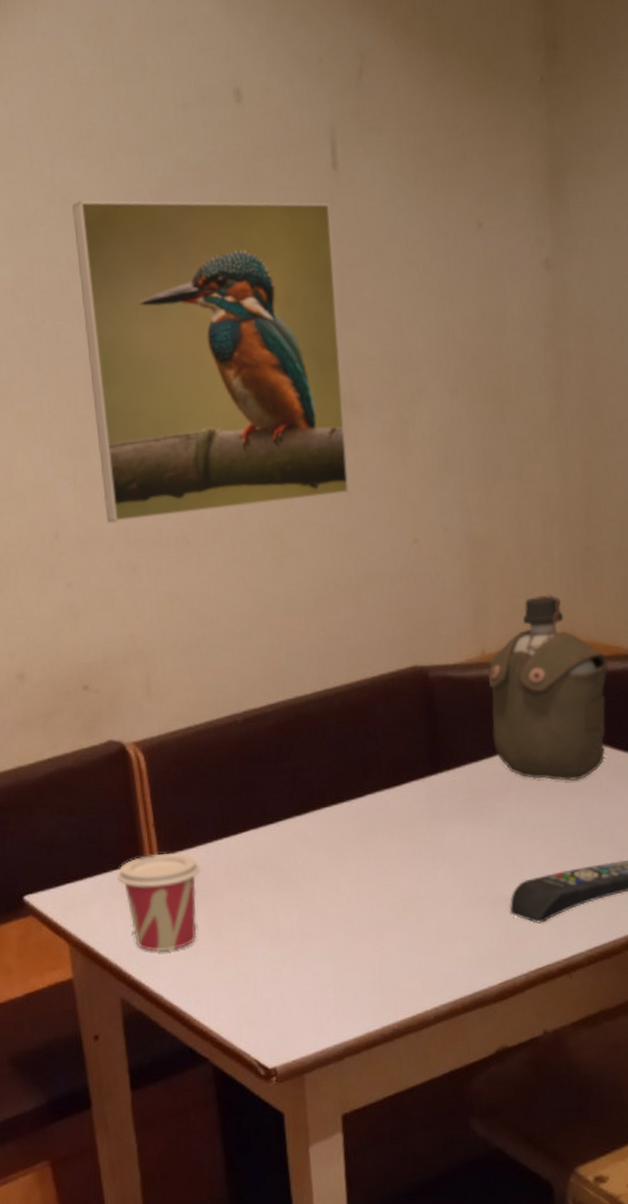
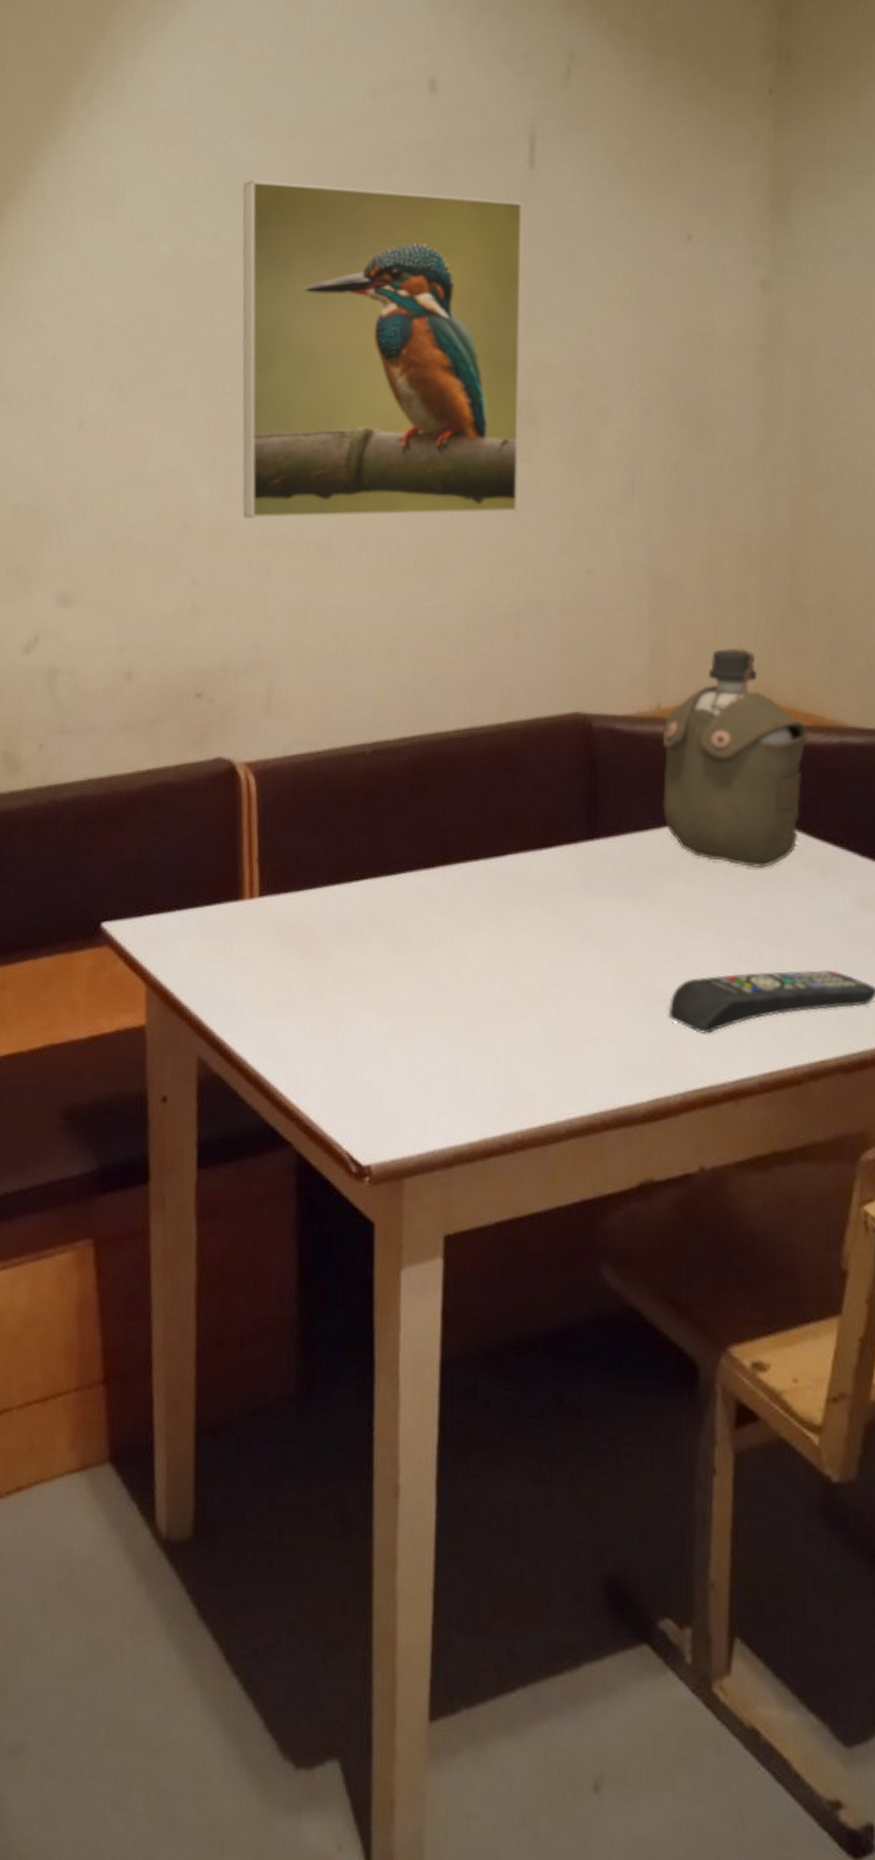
cup: present [117,852,201,952] -> none [210,892,306,1009]

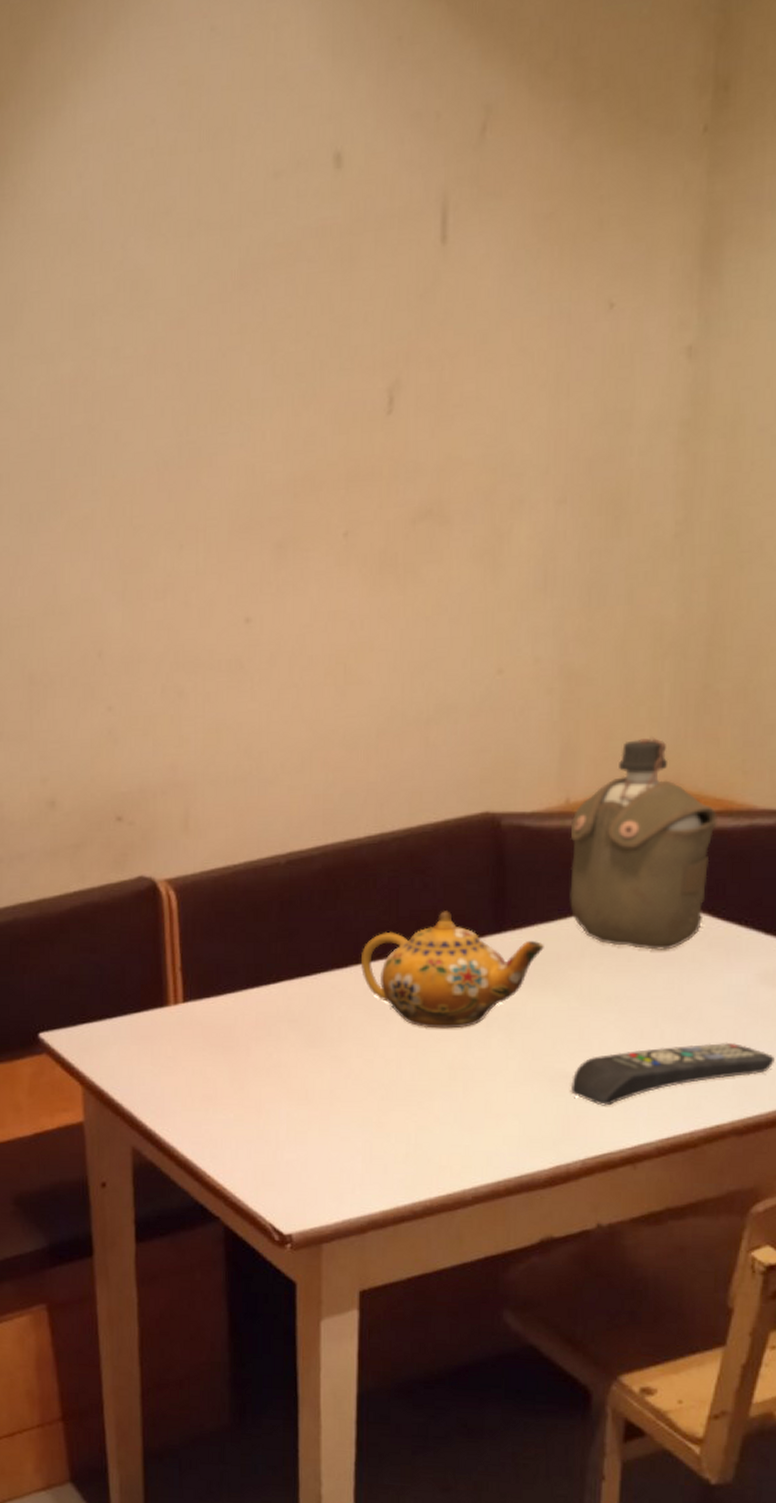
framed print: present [242,180,524,519] -> none [142,282,435,643]
teapot: none [448,813,638,941] -> present [360,911,544,1029]

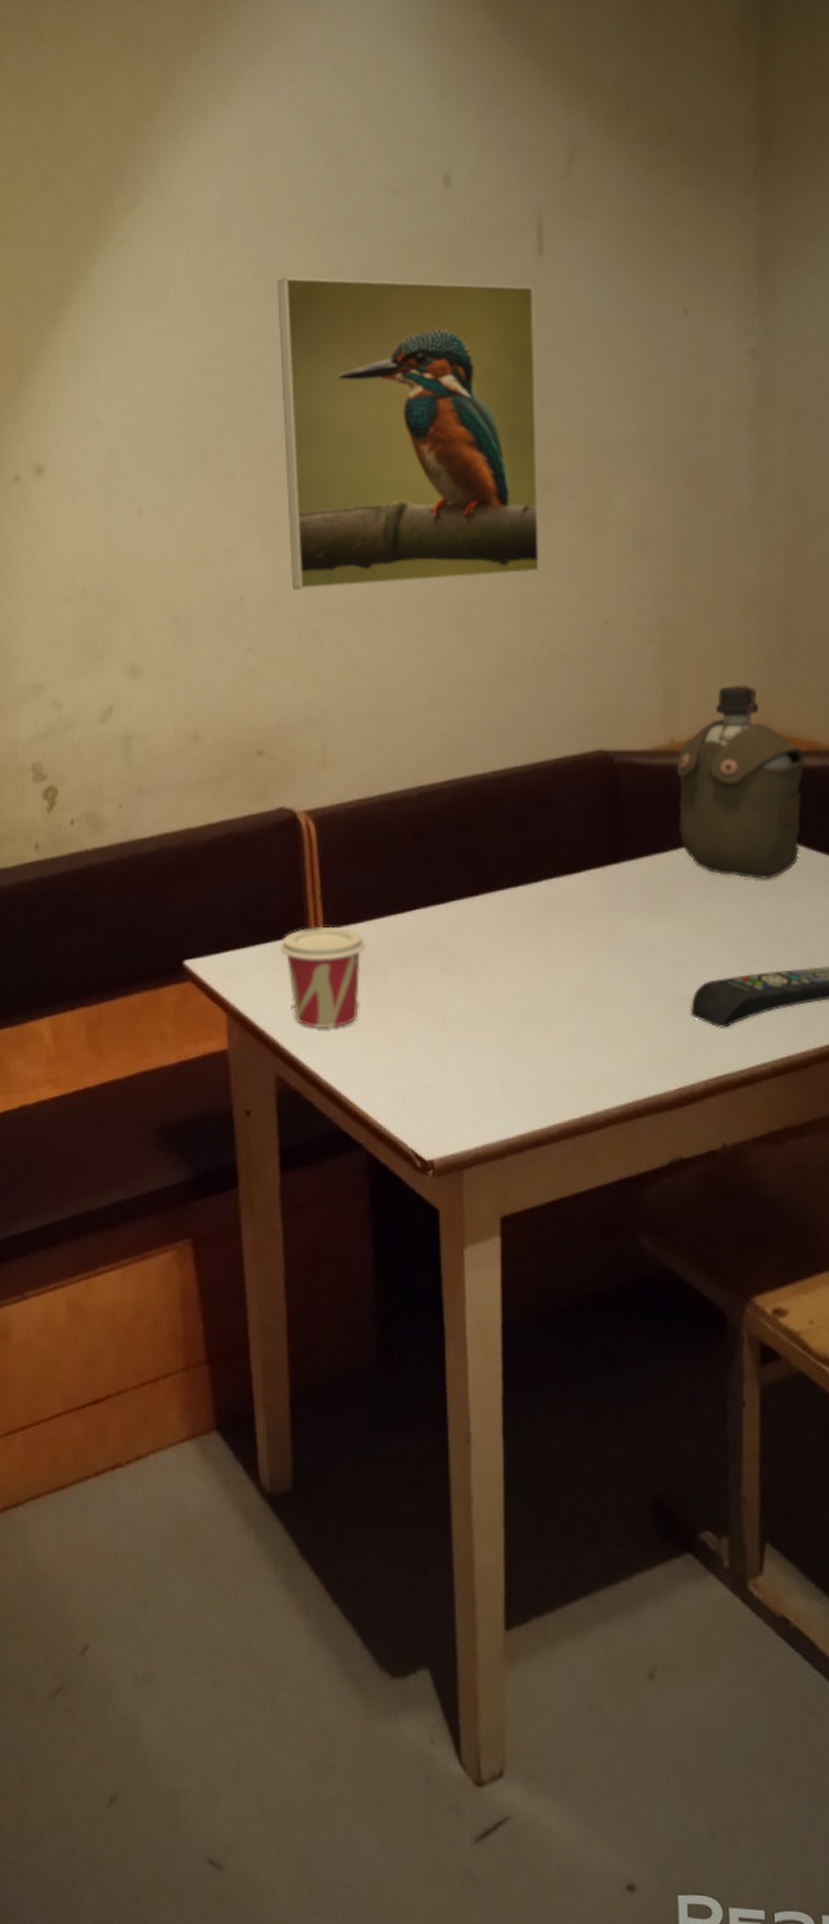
cup: none [138,999,228,1102] -> present [280,926,366,1029]
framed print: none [142,282,435,643] -> present [276,277,540,590]
teapot: present [360,911,544,1029] -> none [490,842,659,954]

